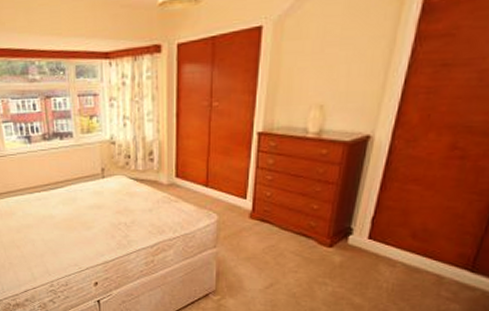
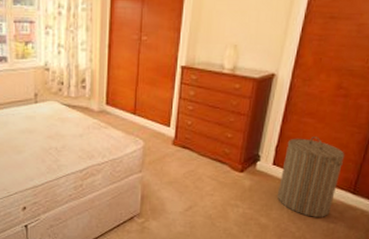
laundry hamper: none [374,206,461,298] -> present [277,137,345,217]

